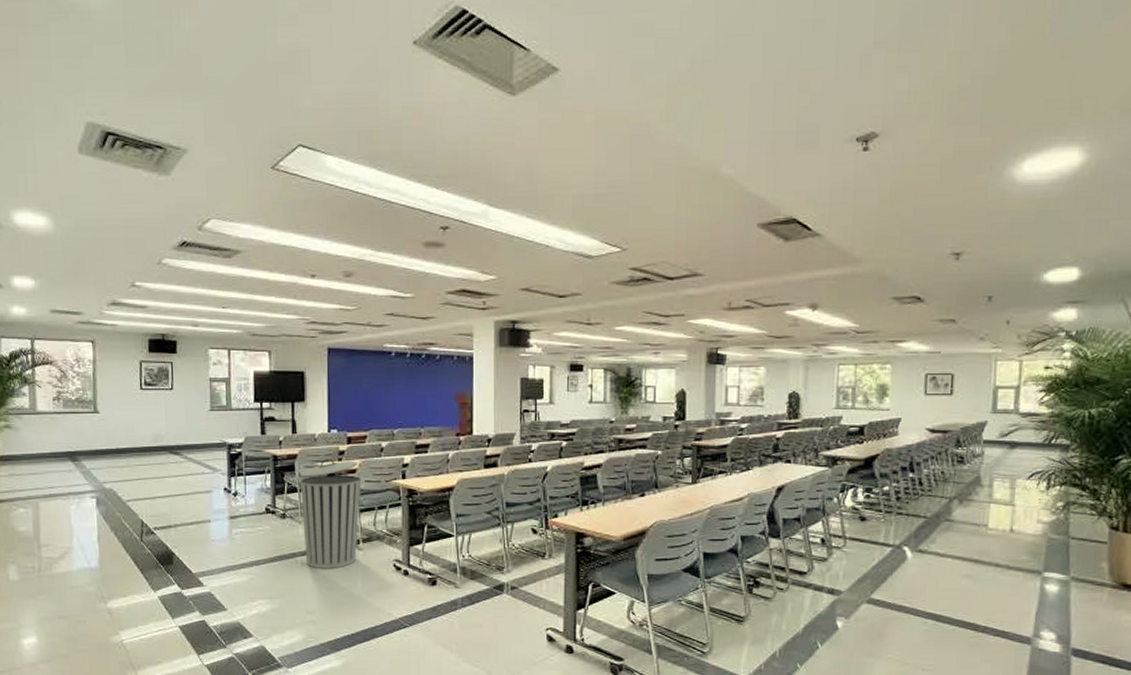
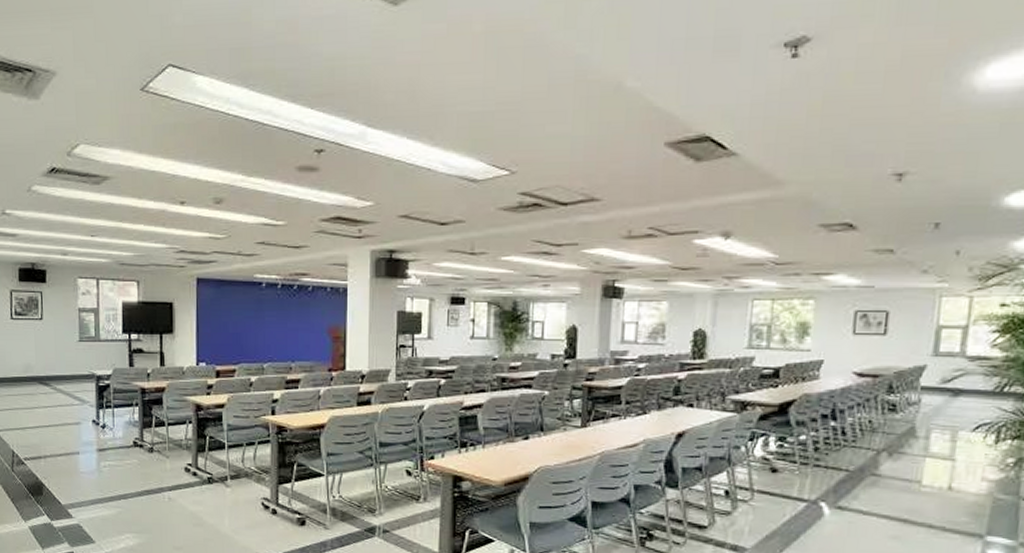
trash can: present [298,459,362,568] -> none [166,393,230,505]

